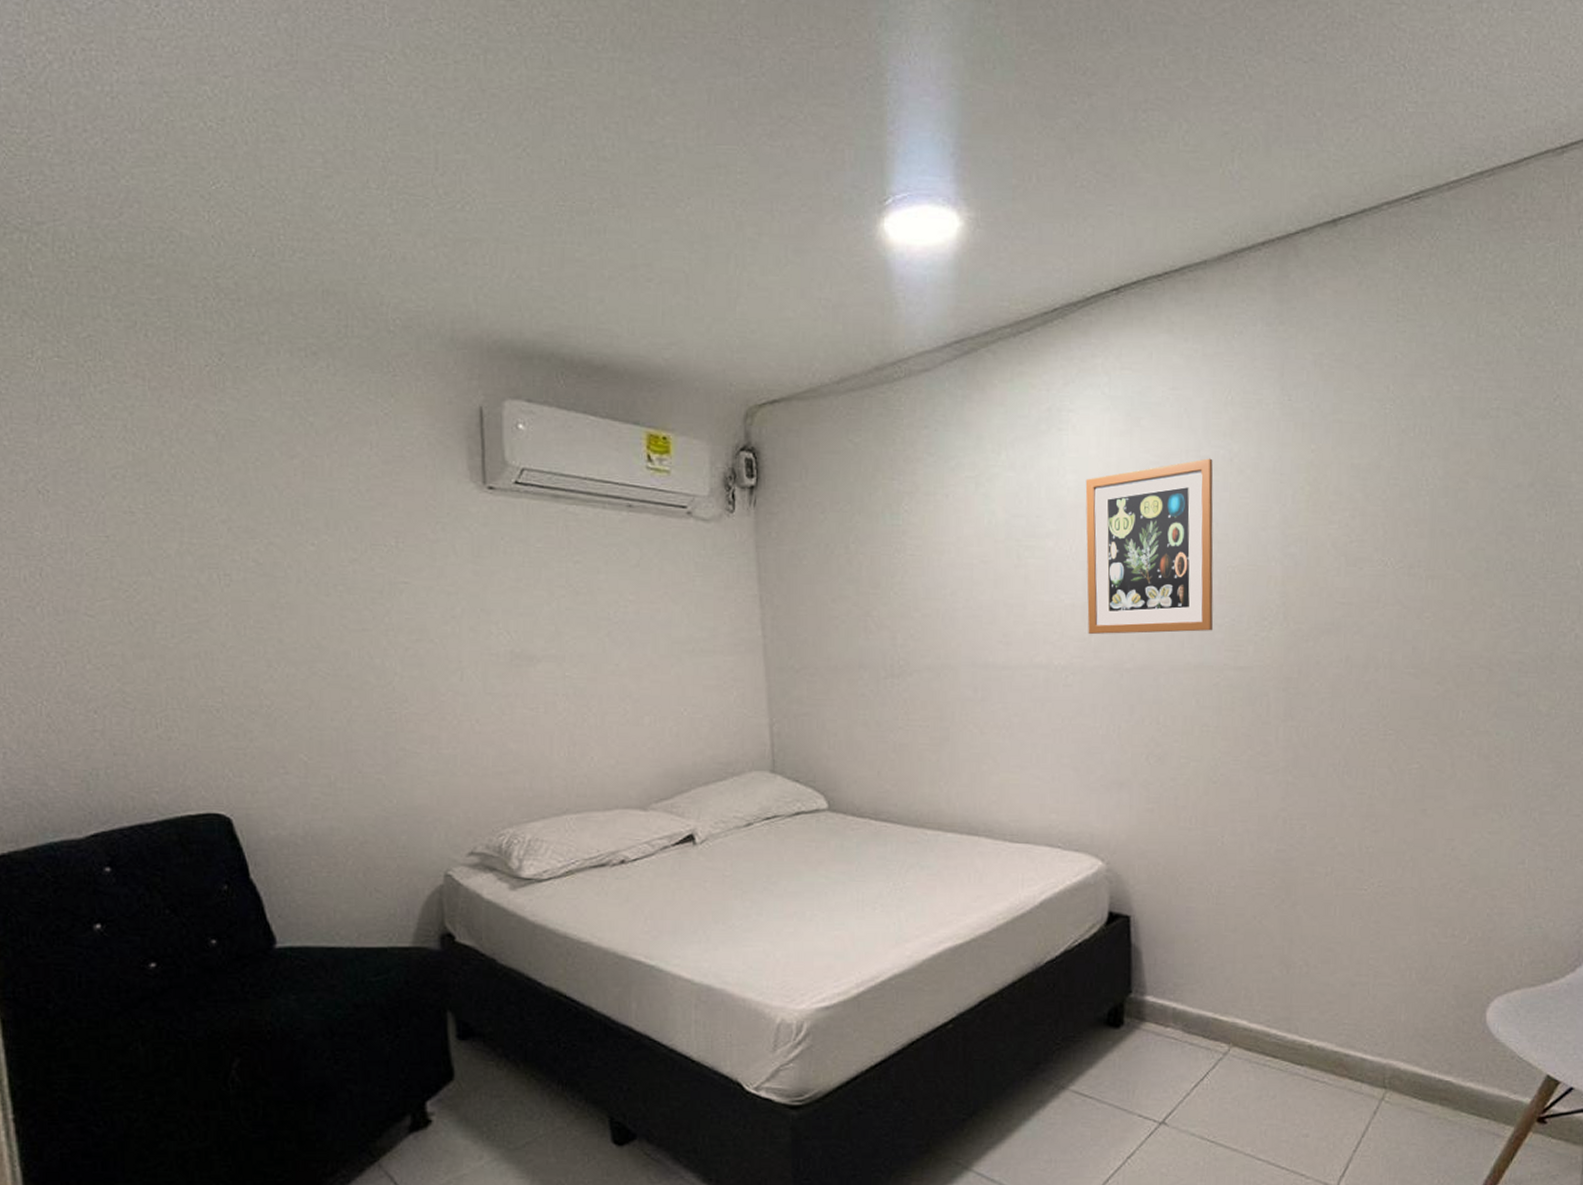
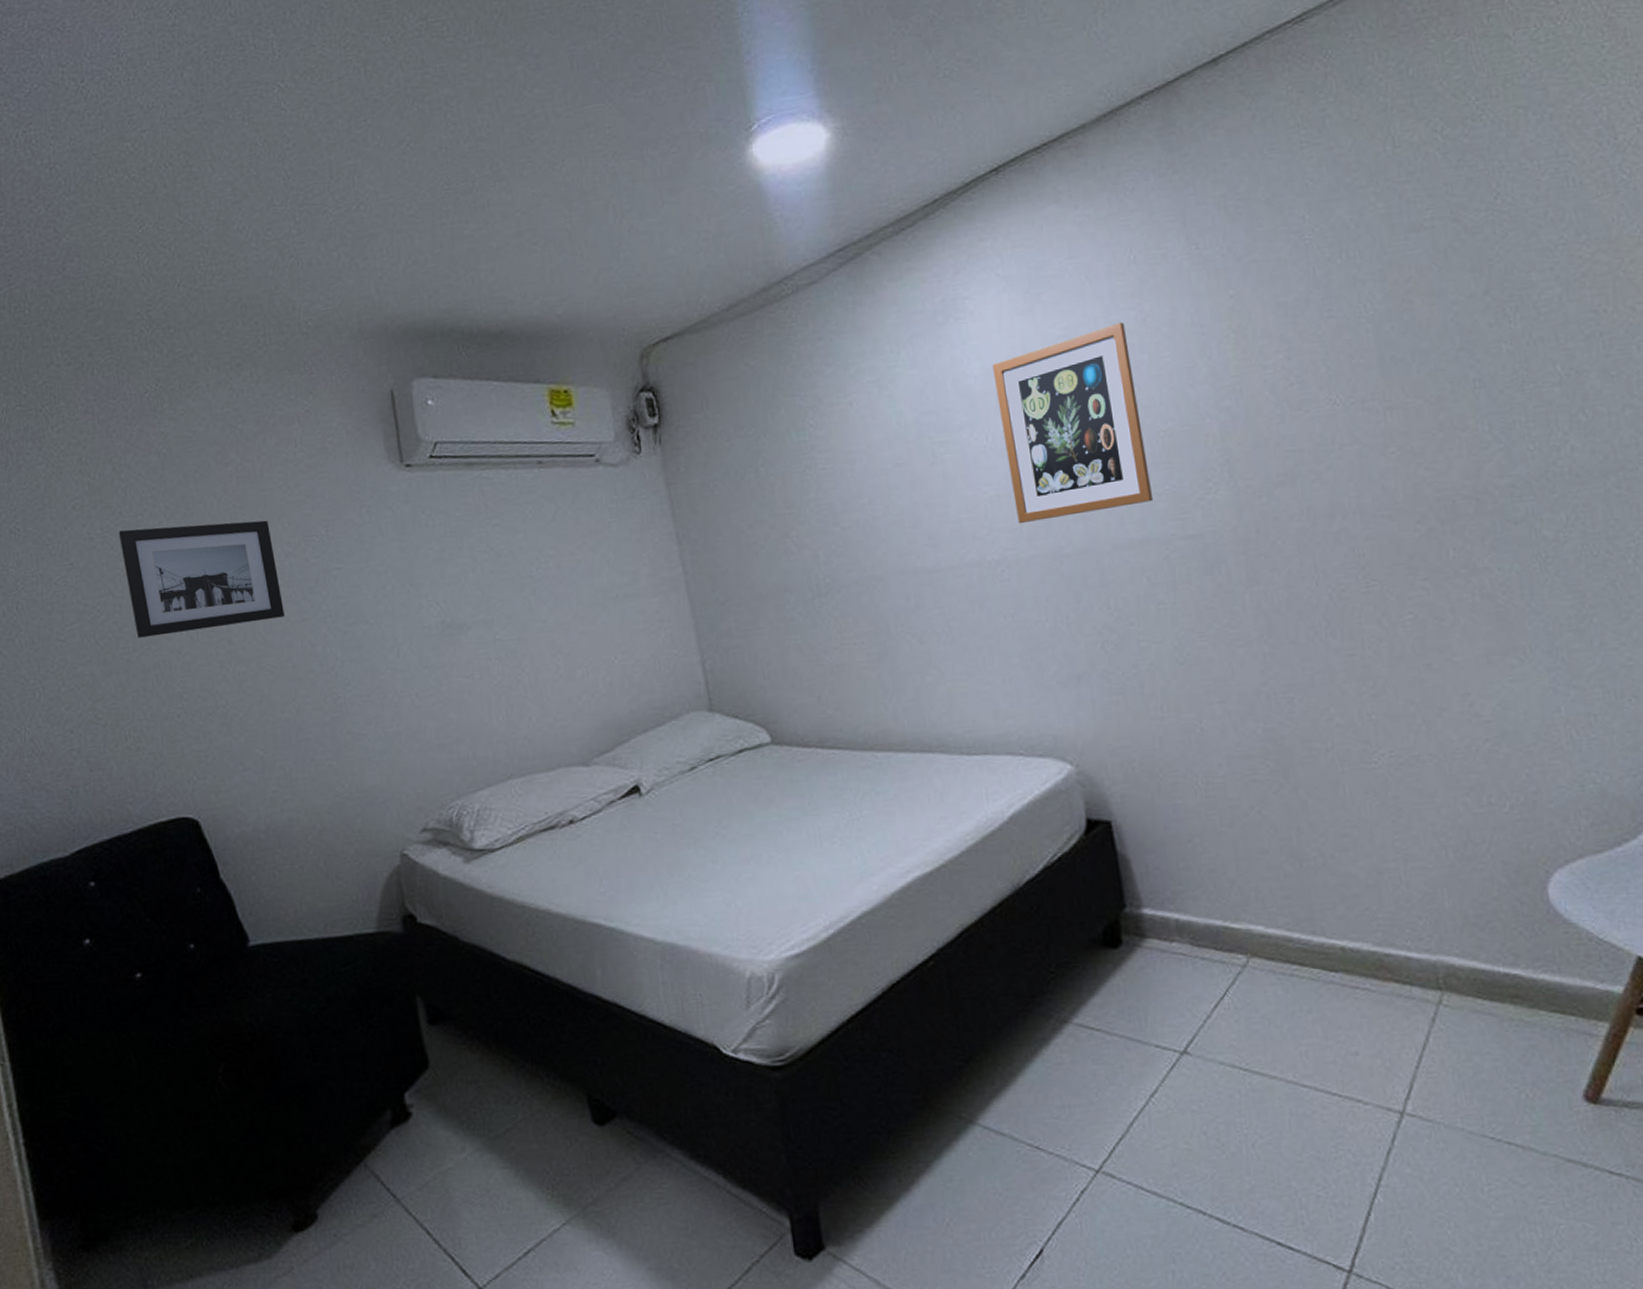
wall art: none [164,509,344,625] -> present [118,520,286,638]

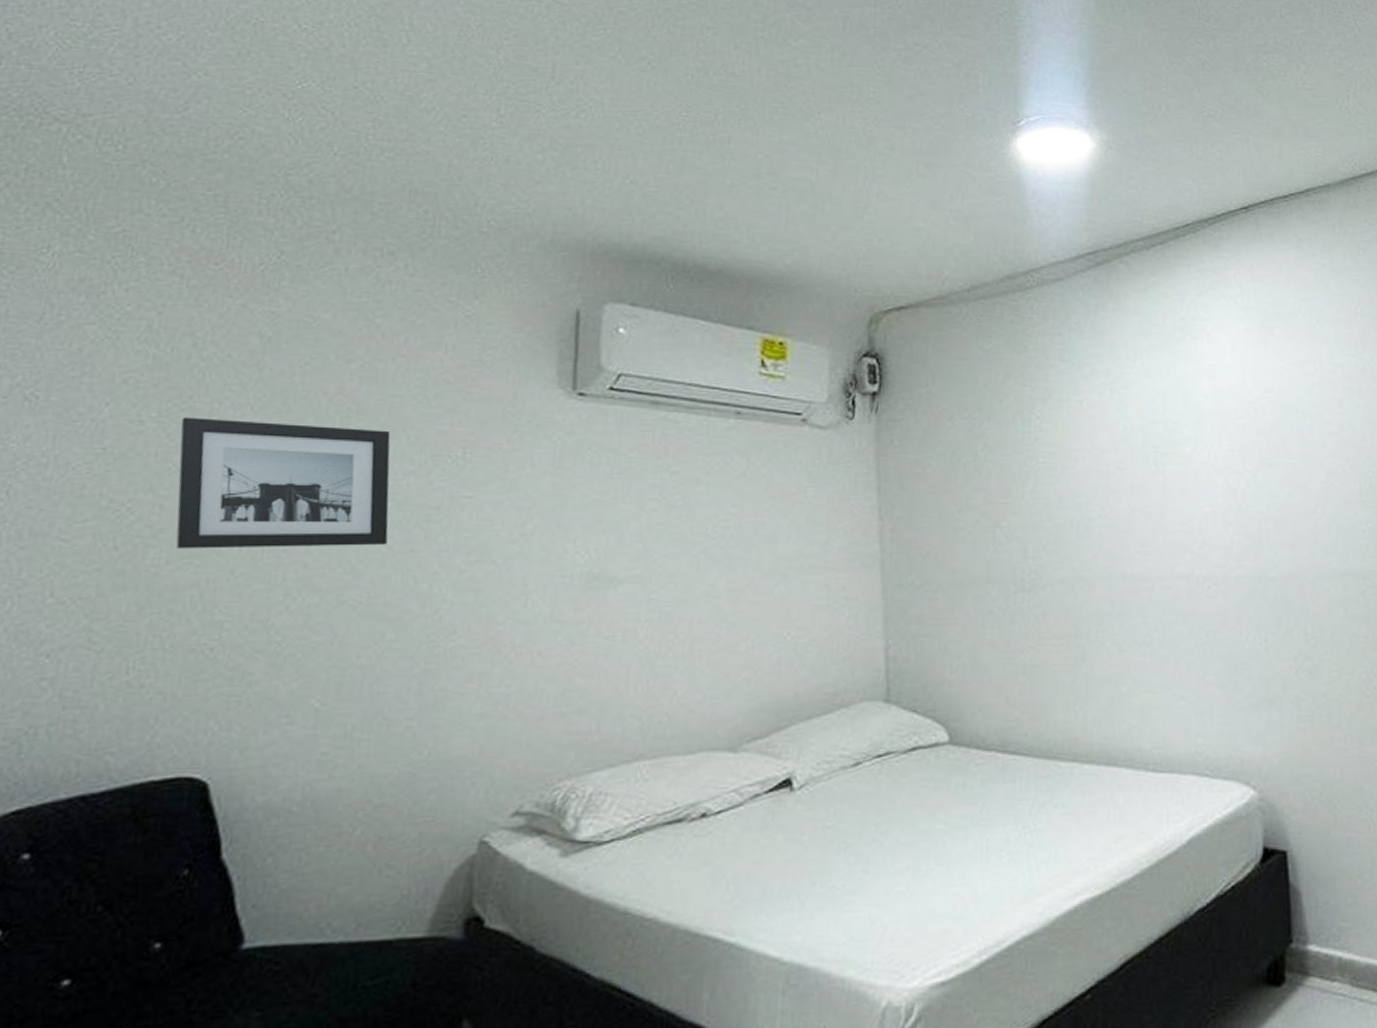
wall art: present [992,322,1154,524] -> none [1222,366,1357,543]

